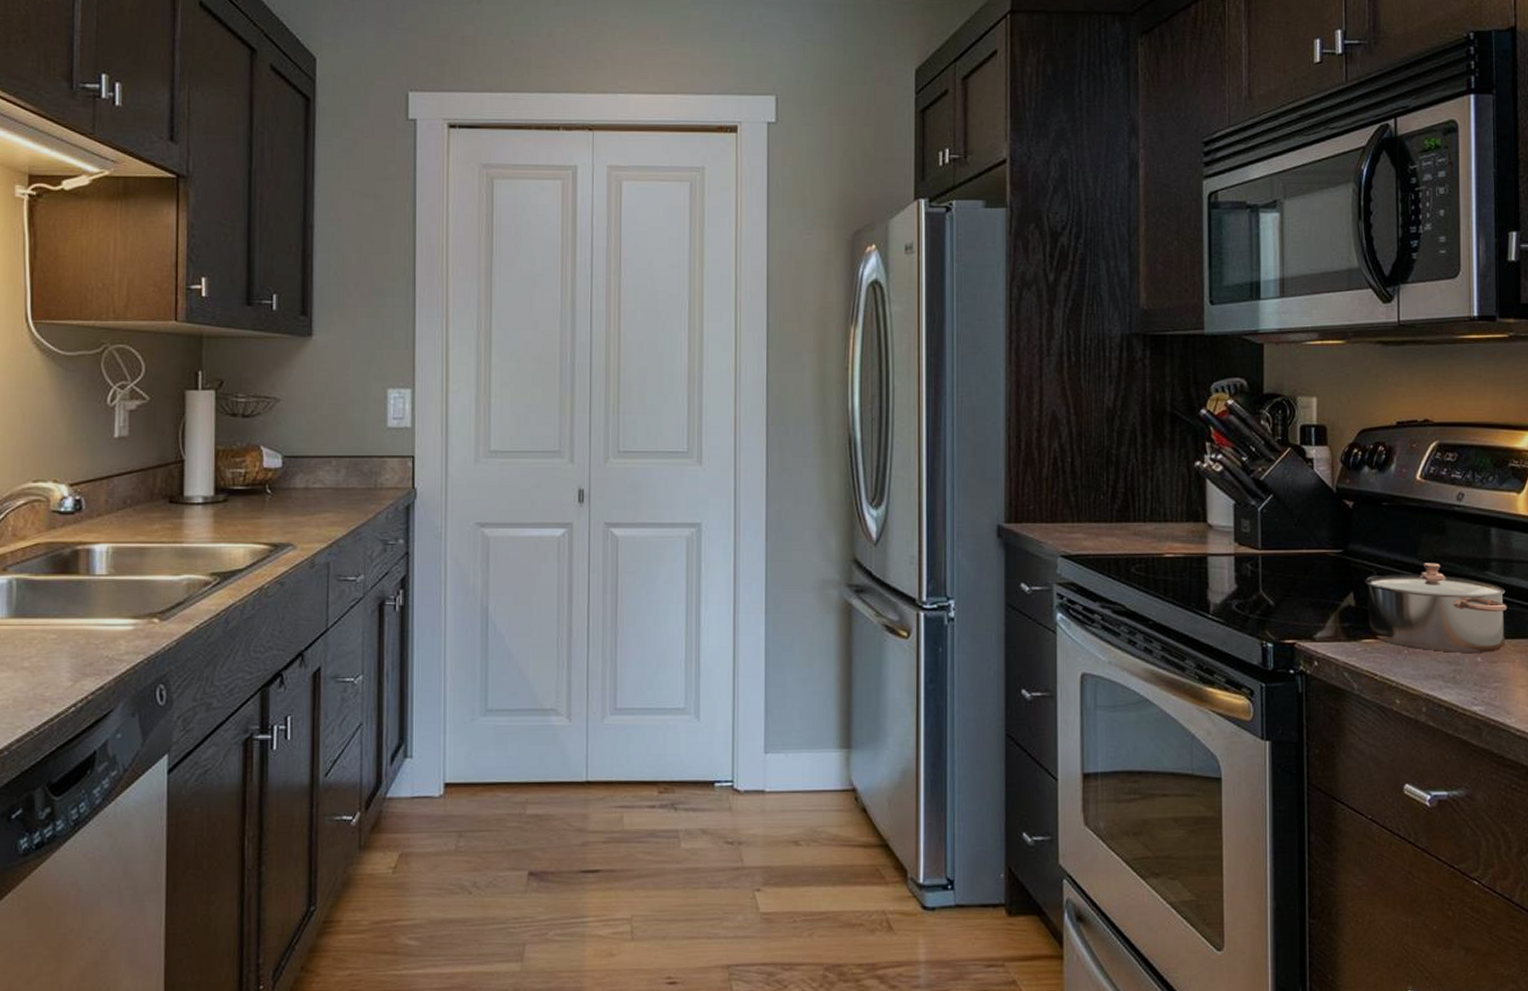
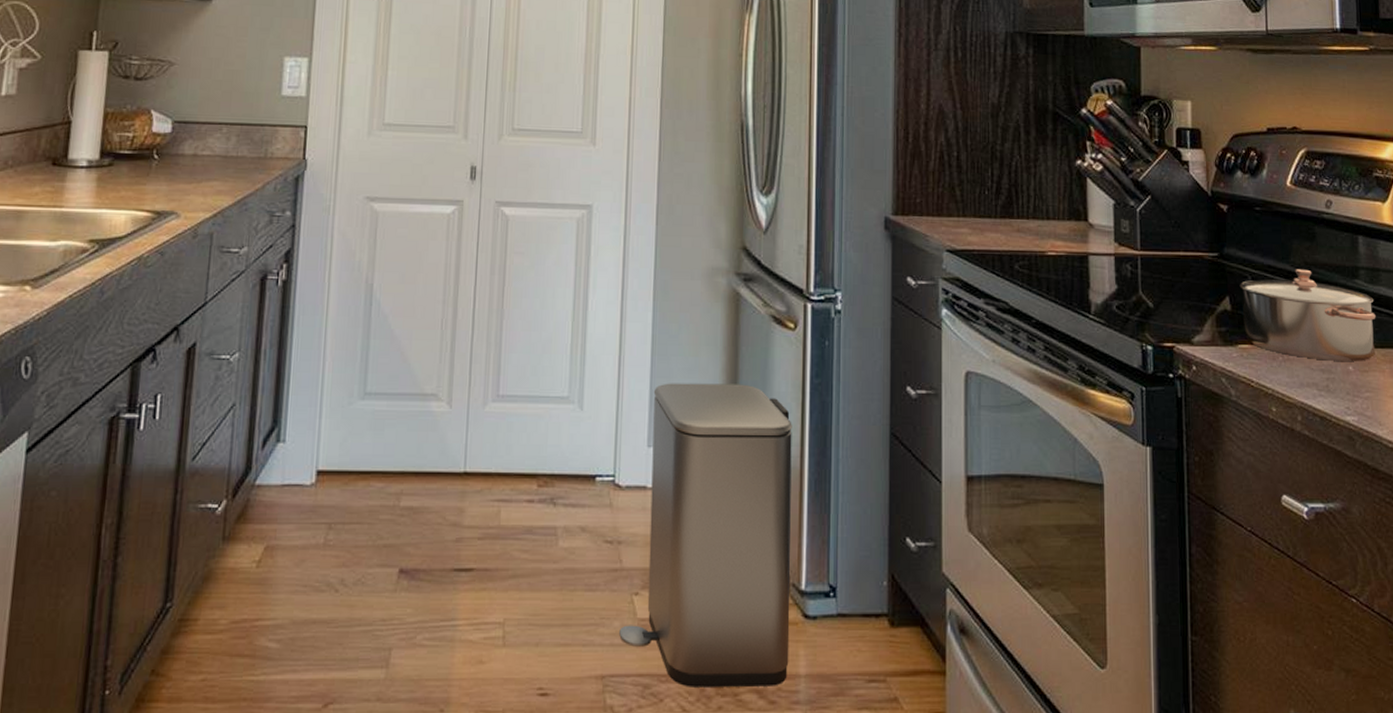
pedal bin: none [743,691,909,974] -> present [619,383,792,687]

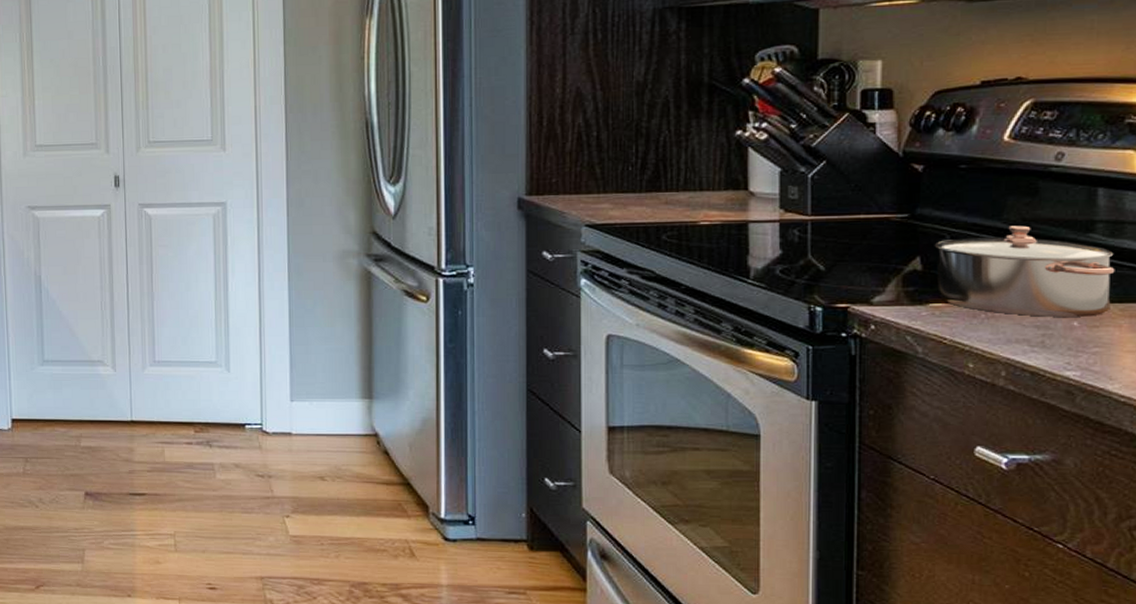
pedal bin: present [619,383,792,687] -> none [274,349,431,592]

